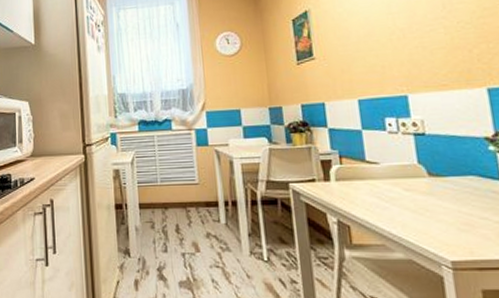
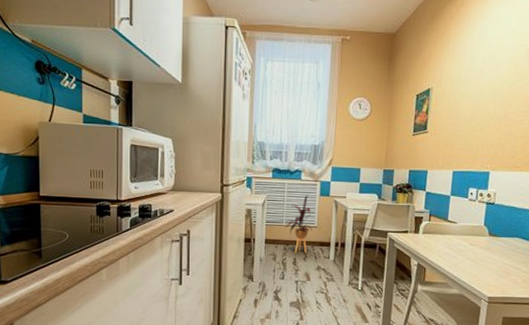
house plant: none [161,146,194,218] -> present [285,194,312,254]

